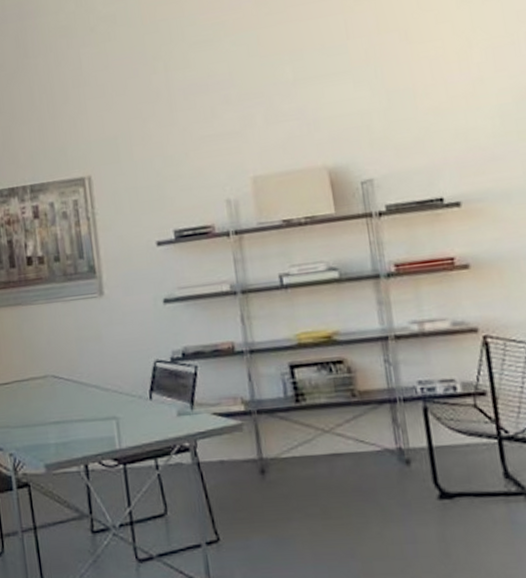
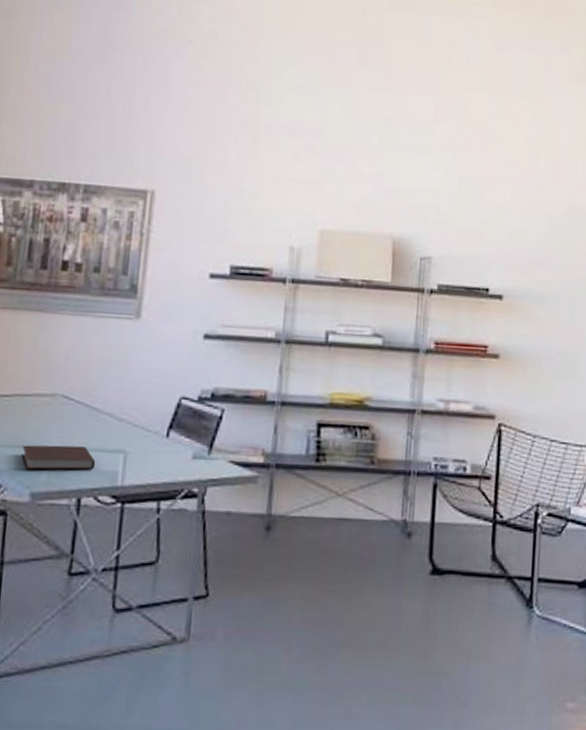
notebook: none [29,418,94,445] -> present [21,445,96,470]

